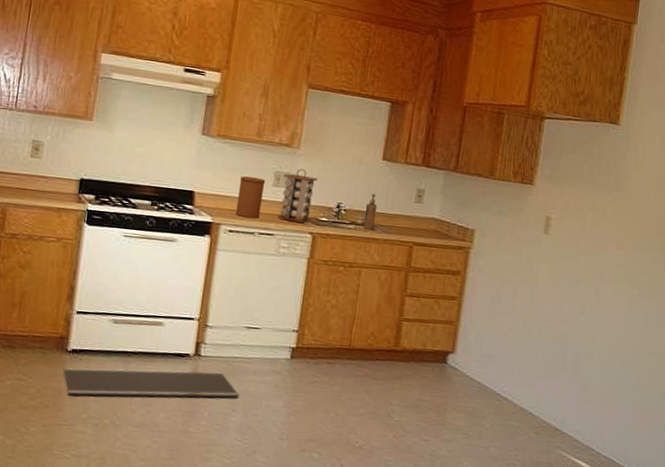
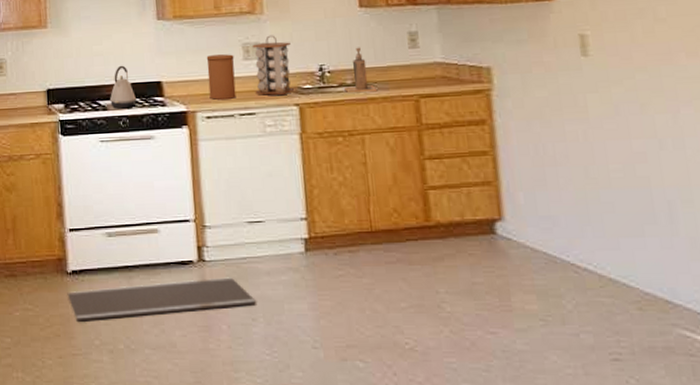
kettle: none [141,169,167,210] -> present [110,65,136,109]

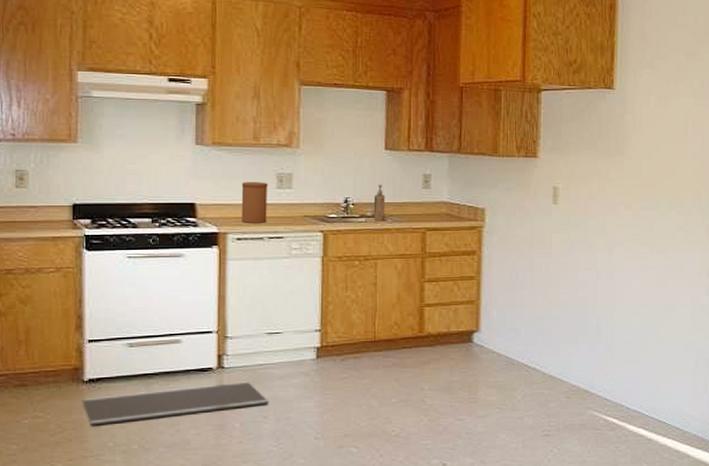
kettle: present [110,65,136,109] -> none [141,185,168,227]
spice rack: present [252,35,294,96] -> none [285,168,321,223]

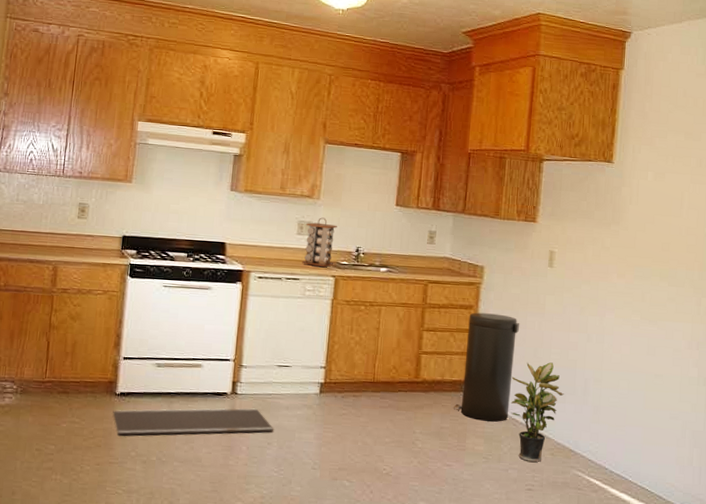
canister: present [241,182,268,223] -> none [264,227,290,265]
spice rack: none [285,168,321,223] -> present [302,217,337,267]
soap dispenser: present [365,184,392,224] -> none [373,237,397,274]
pedal bin: none [463,258,527,370] -> present [454,312,520,422]
potted plant: none [521,303,576,408] -> present [511,362,564,463]

